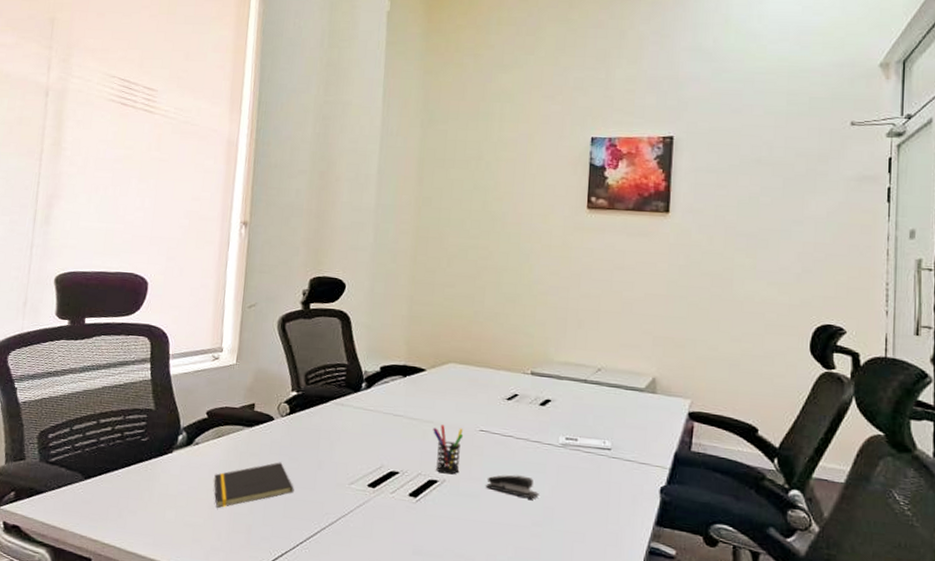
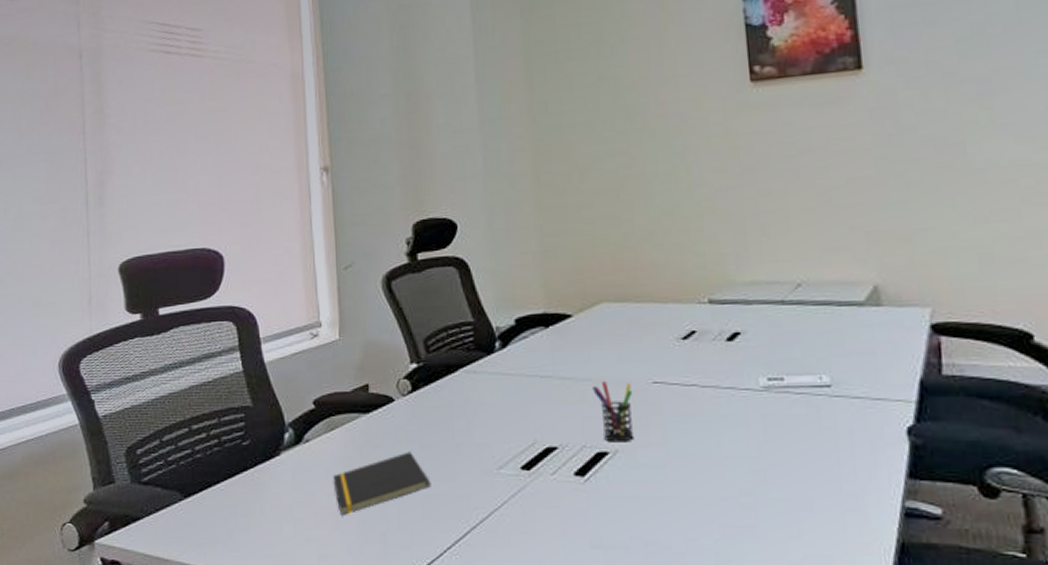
stapler: present [485,474,539,500] -> none [670,433,743,463]

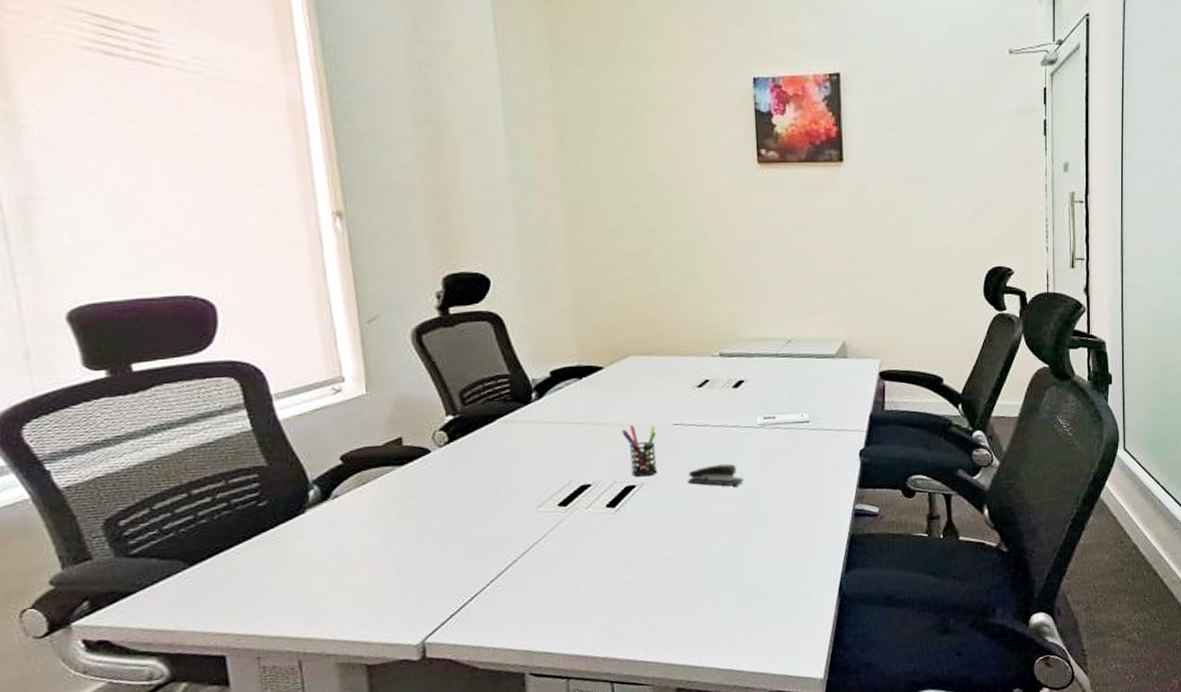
notepad: present [333,451,431,515] -> none [367,498,472,564]
stapler: none [670,433,743,463] -> present [687,463,743,486]

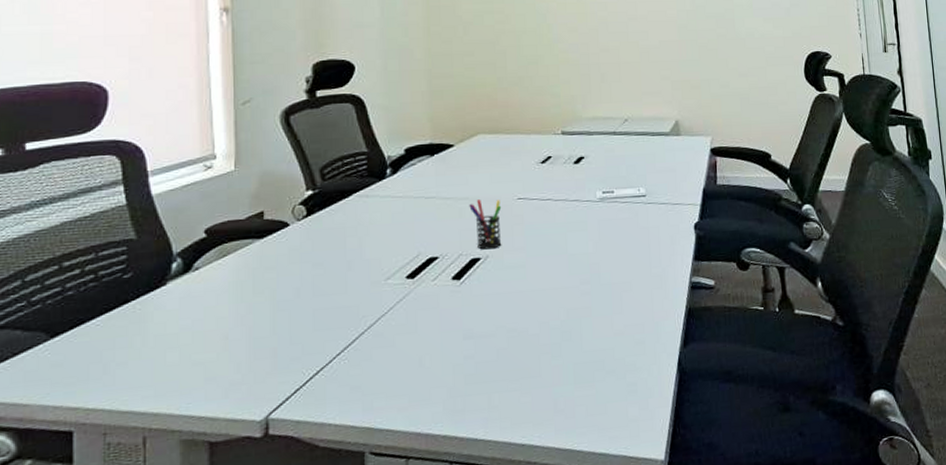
stapler: present [687,463,743,486] -> none [529,236,584,259]

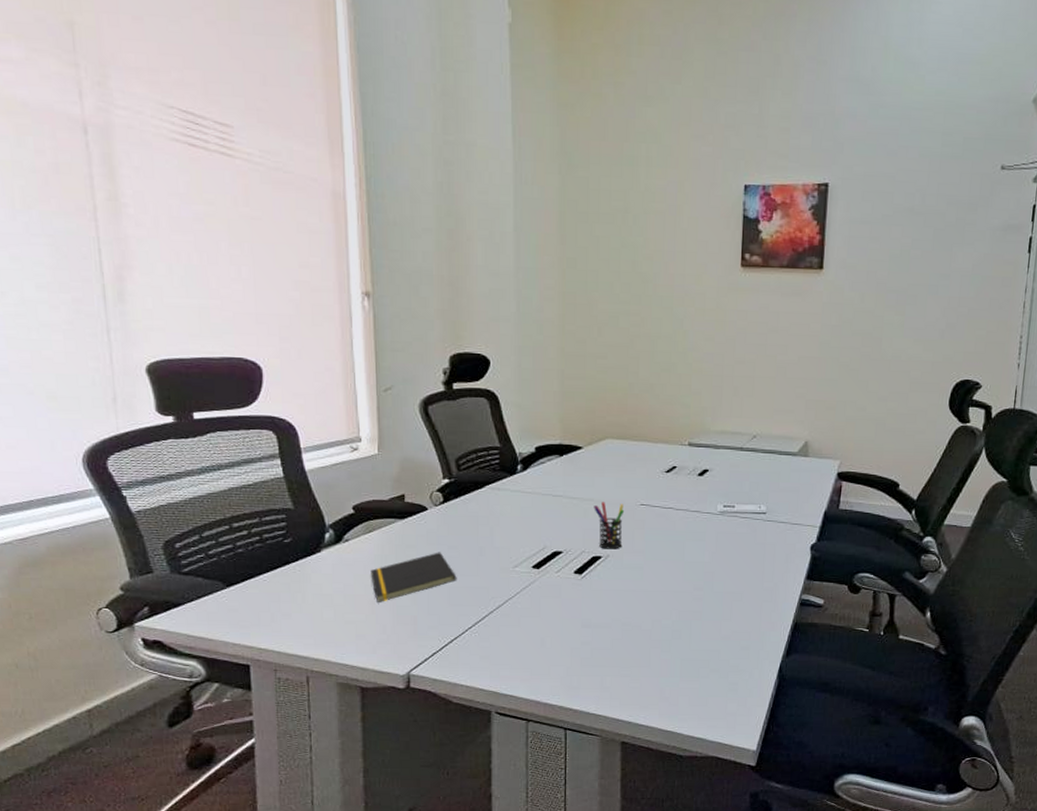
notepad: none [224,271,323,337] -> present [370,552,457,602]

